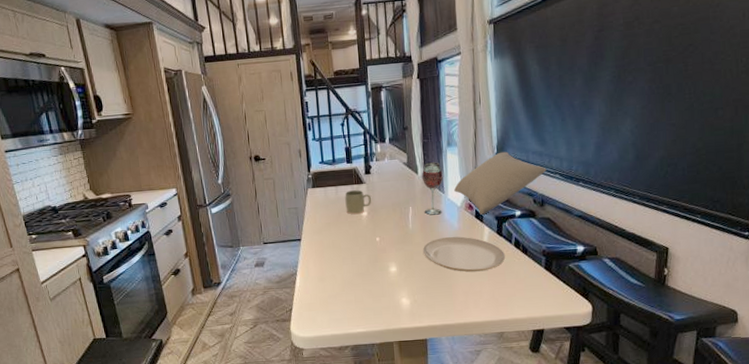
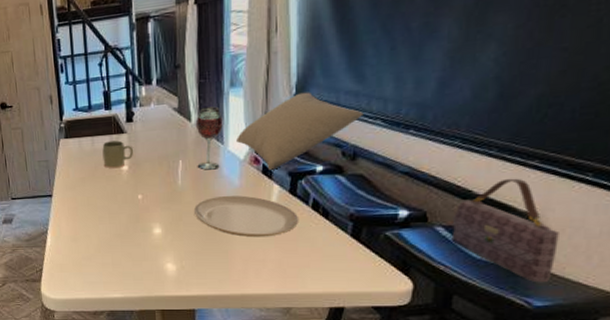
handbag: none [615,219,685,301] -> present [451,178,559,283]

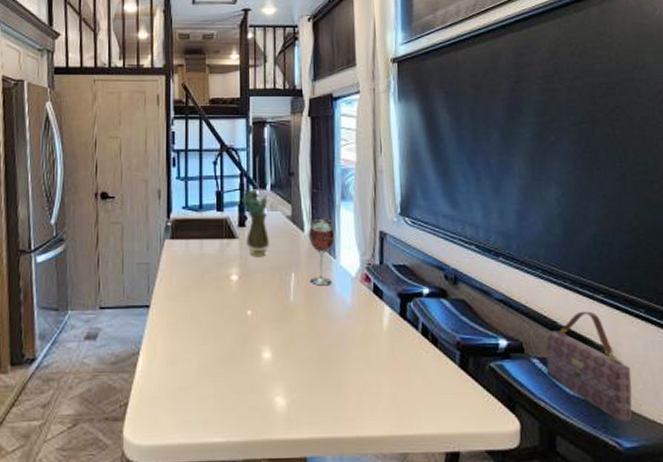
mug: present [102,140,133,169] -> none [211,246,244,278]
vase: none [128,84,157,148] -> present [241,188,269,257]
plate: present [194,195,299,238] -> none [307,316,411,366]
cushion: present [237,92,364,170] -> none [348,212,460,290]

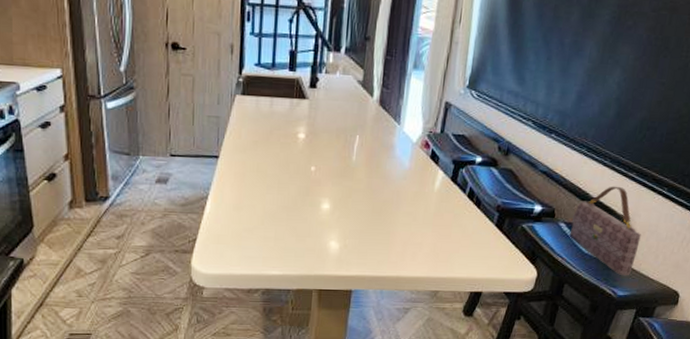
vase: present [241,188,269,257] -> none [315,49,341,118]
wineglass: present [309,218,335,286] -> none [373,85,403,149]

